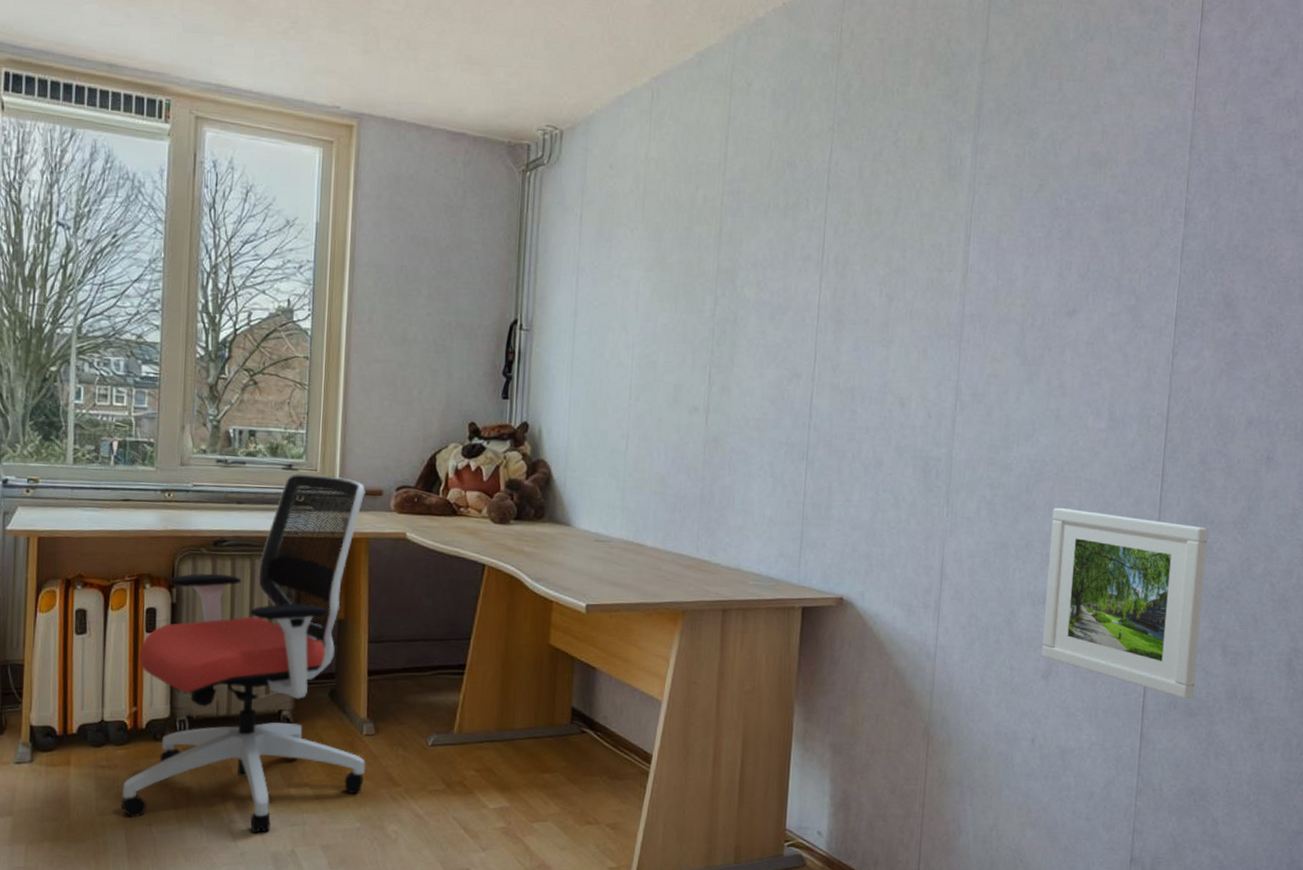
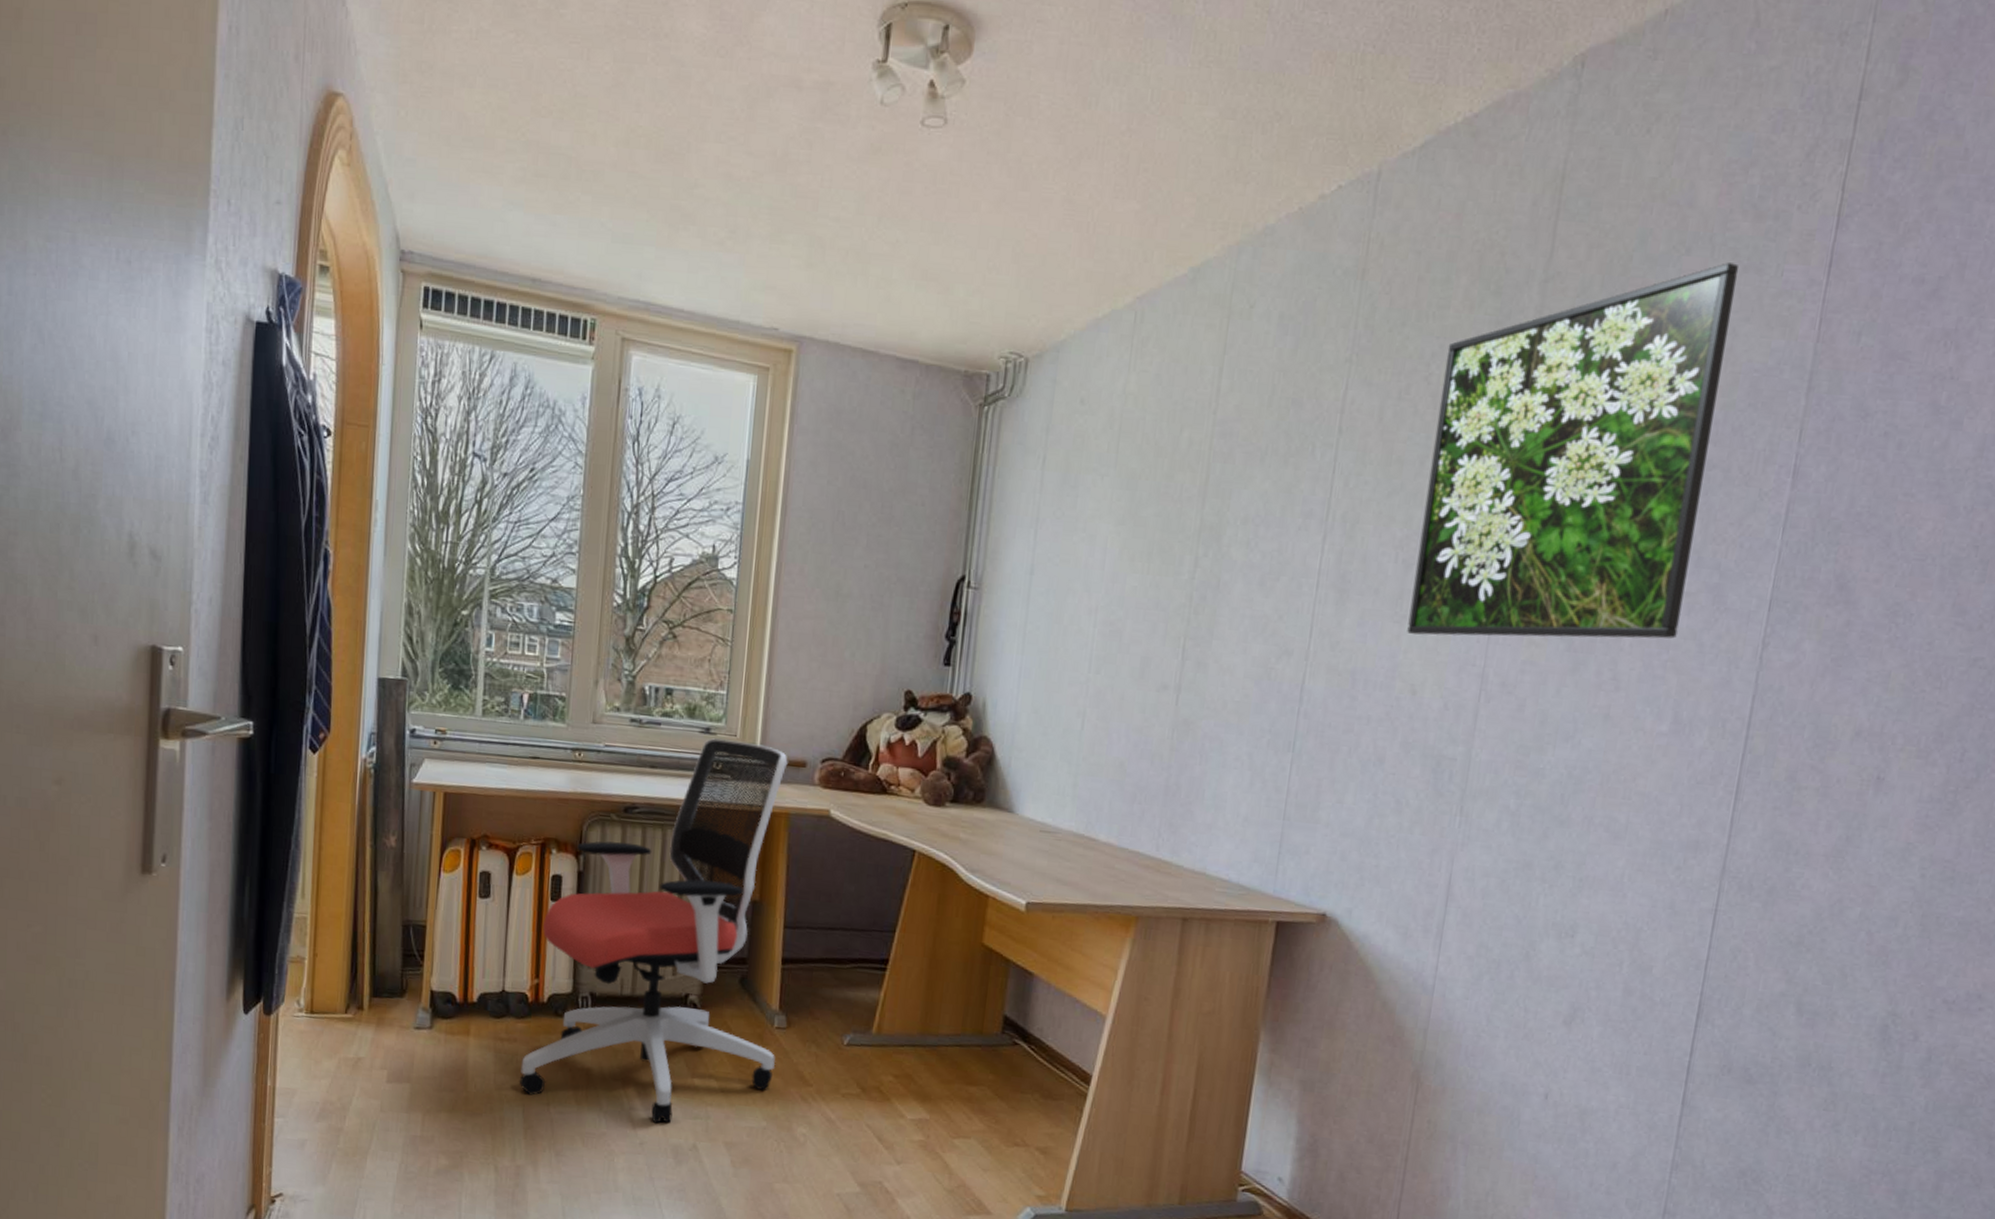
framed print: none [893,48,1132,356] -> present [1407,262,1740,639]
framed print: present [1041,508,1208,699] -> none [1564,824,1791,1063]

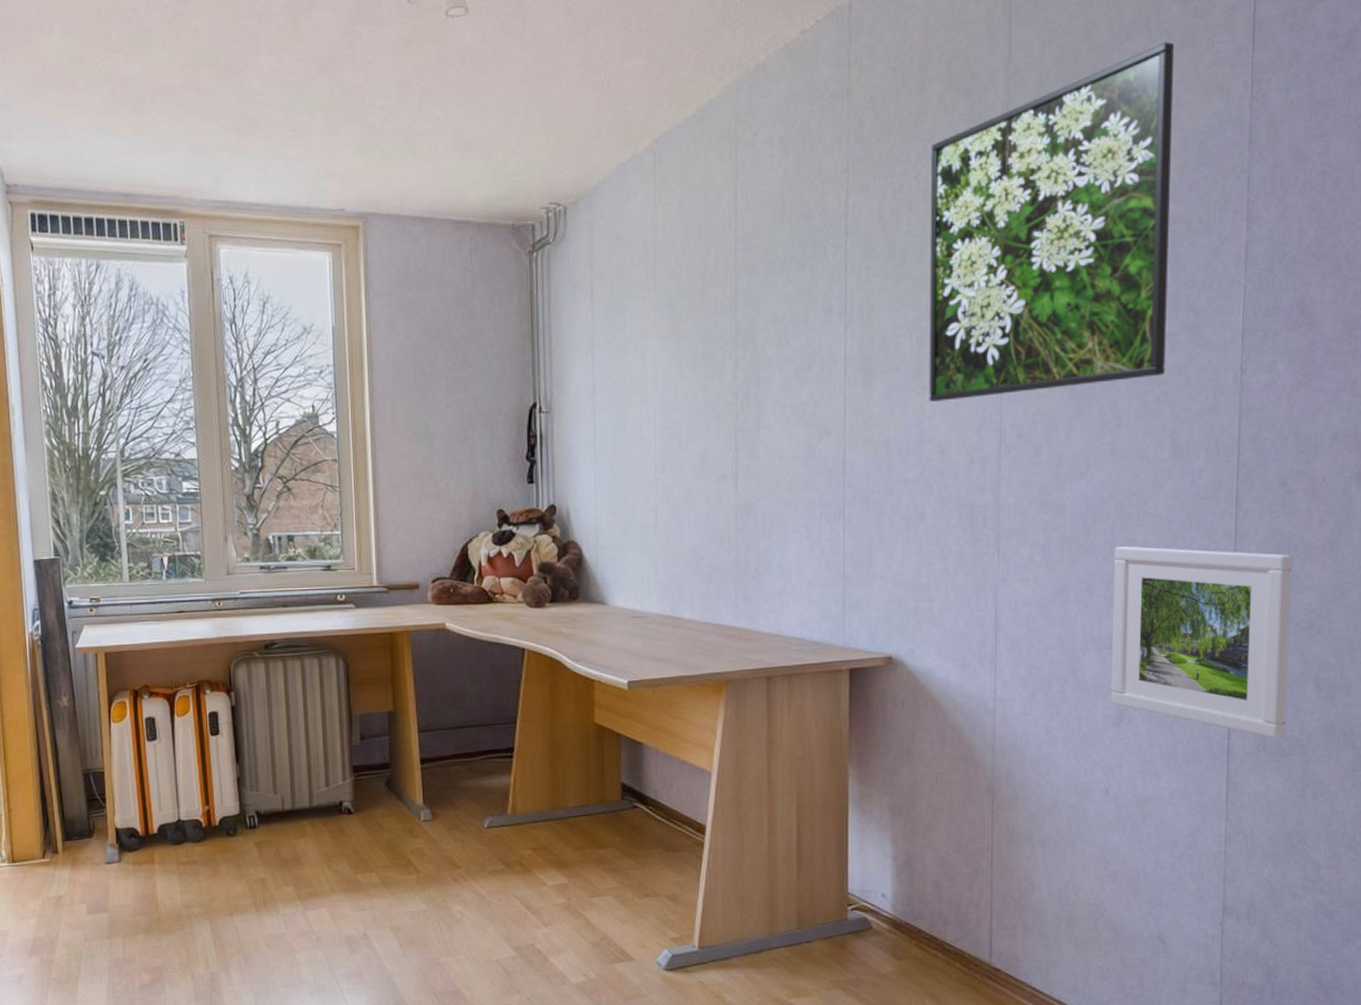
office chair: present [519,738,788,1124] -> none [203,573,427,919]
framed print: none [1564,824,1791,1063] -> present [1110,546,1293,739]

